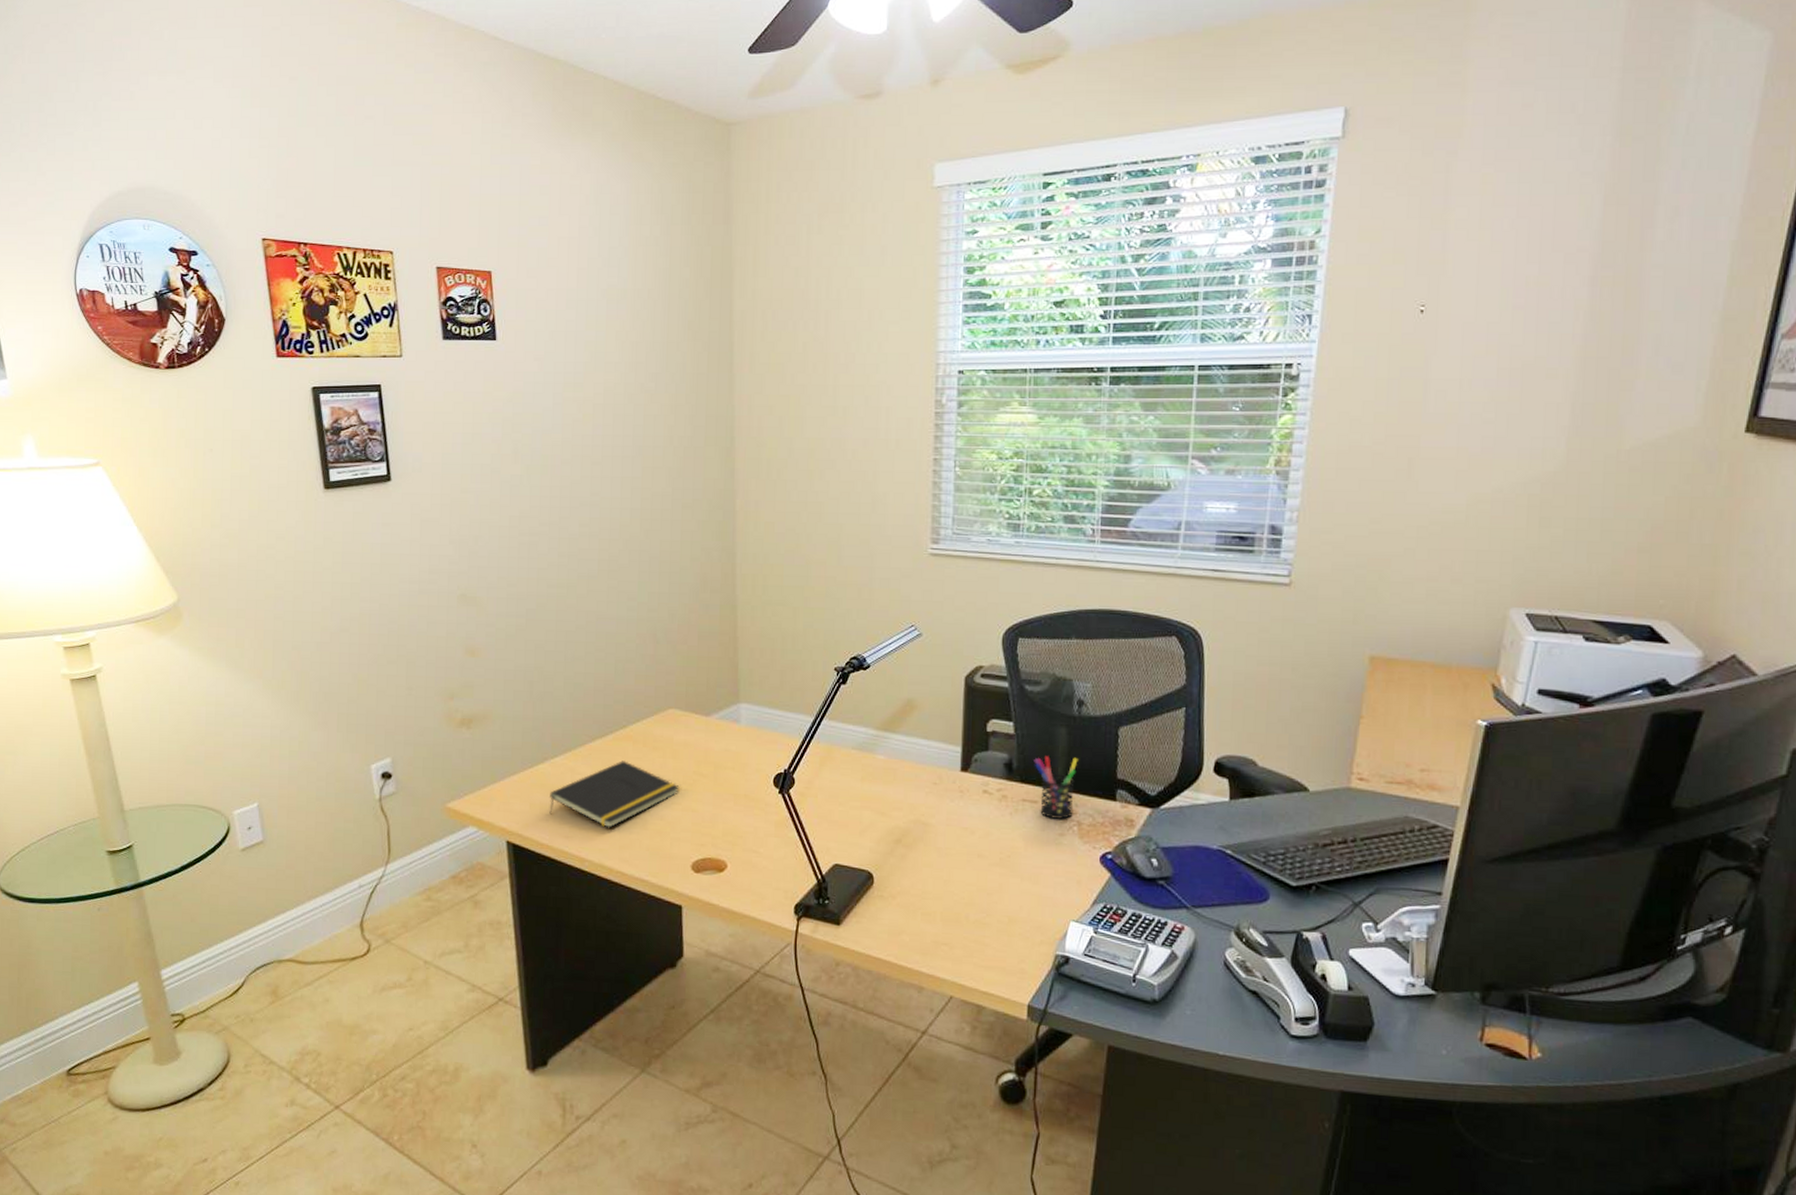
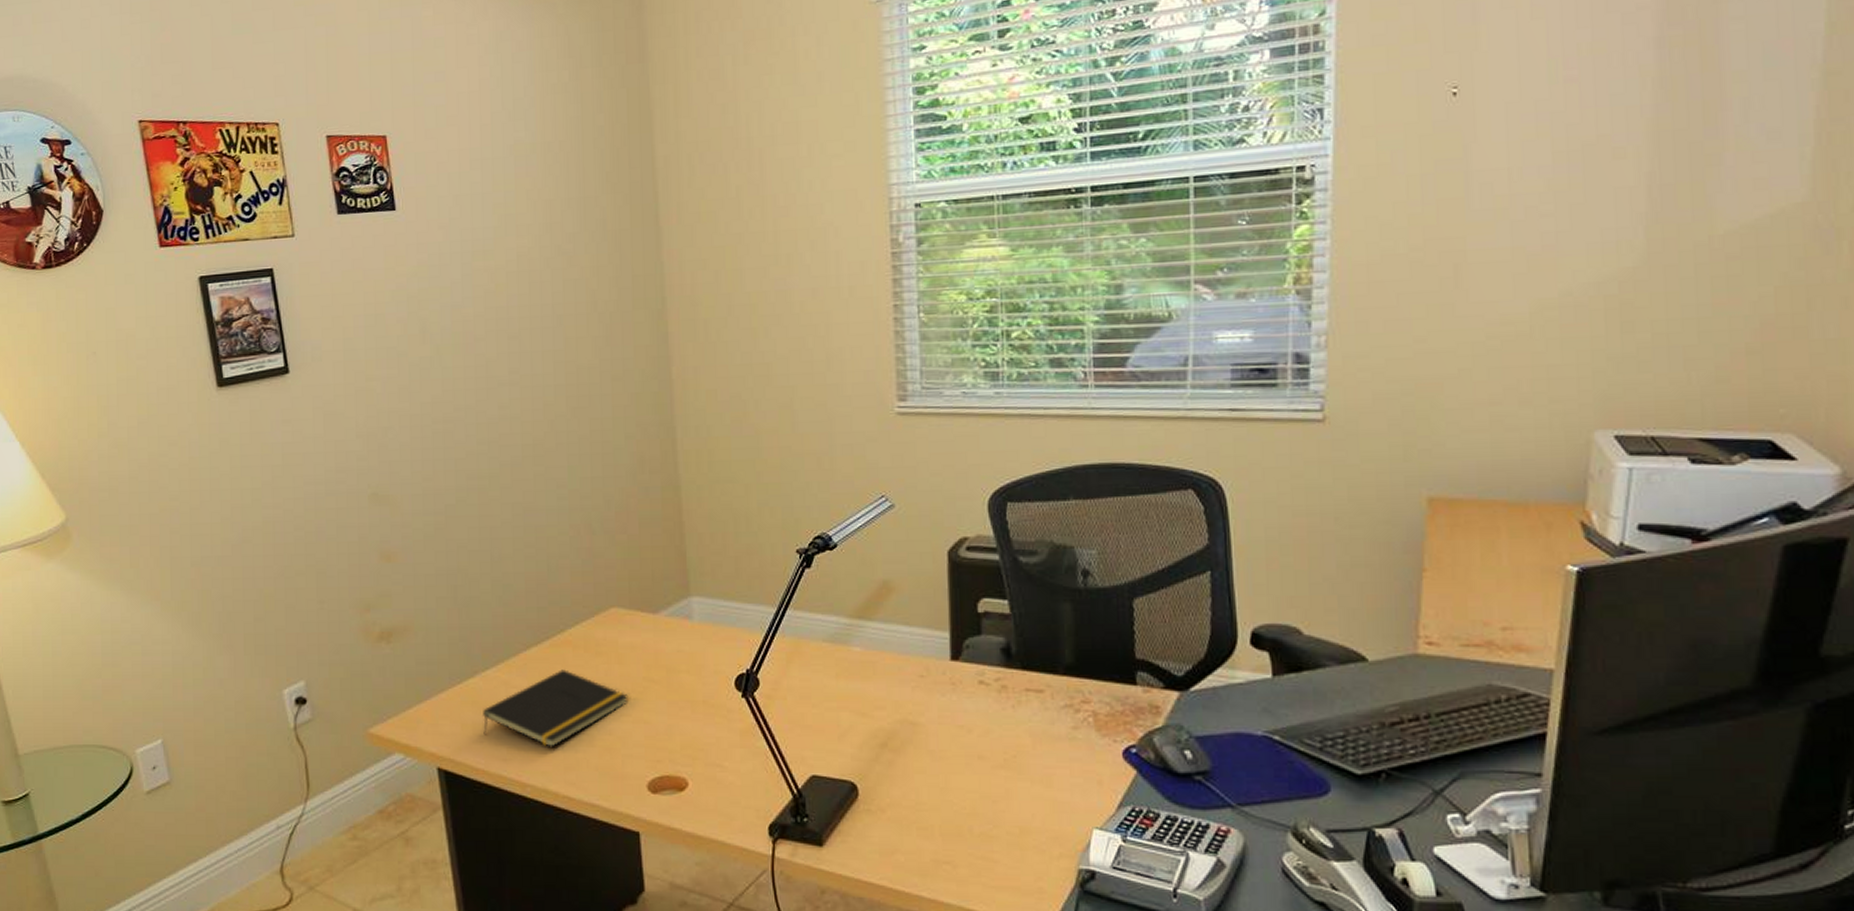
pen holder: present [1034,756,1078,820] -> none [1035,637,1088,711]

